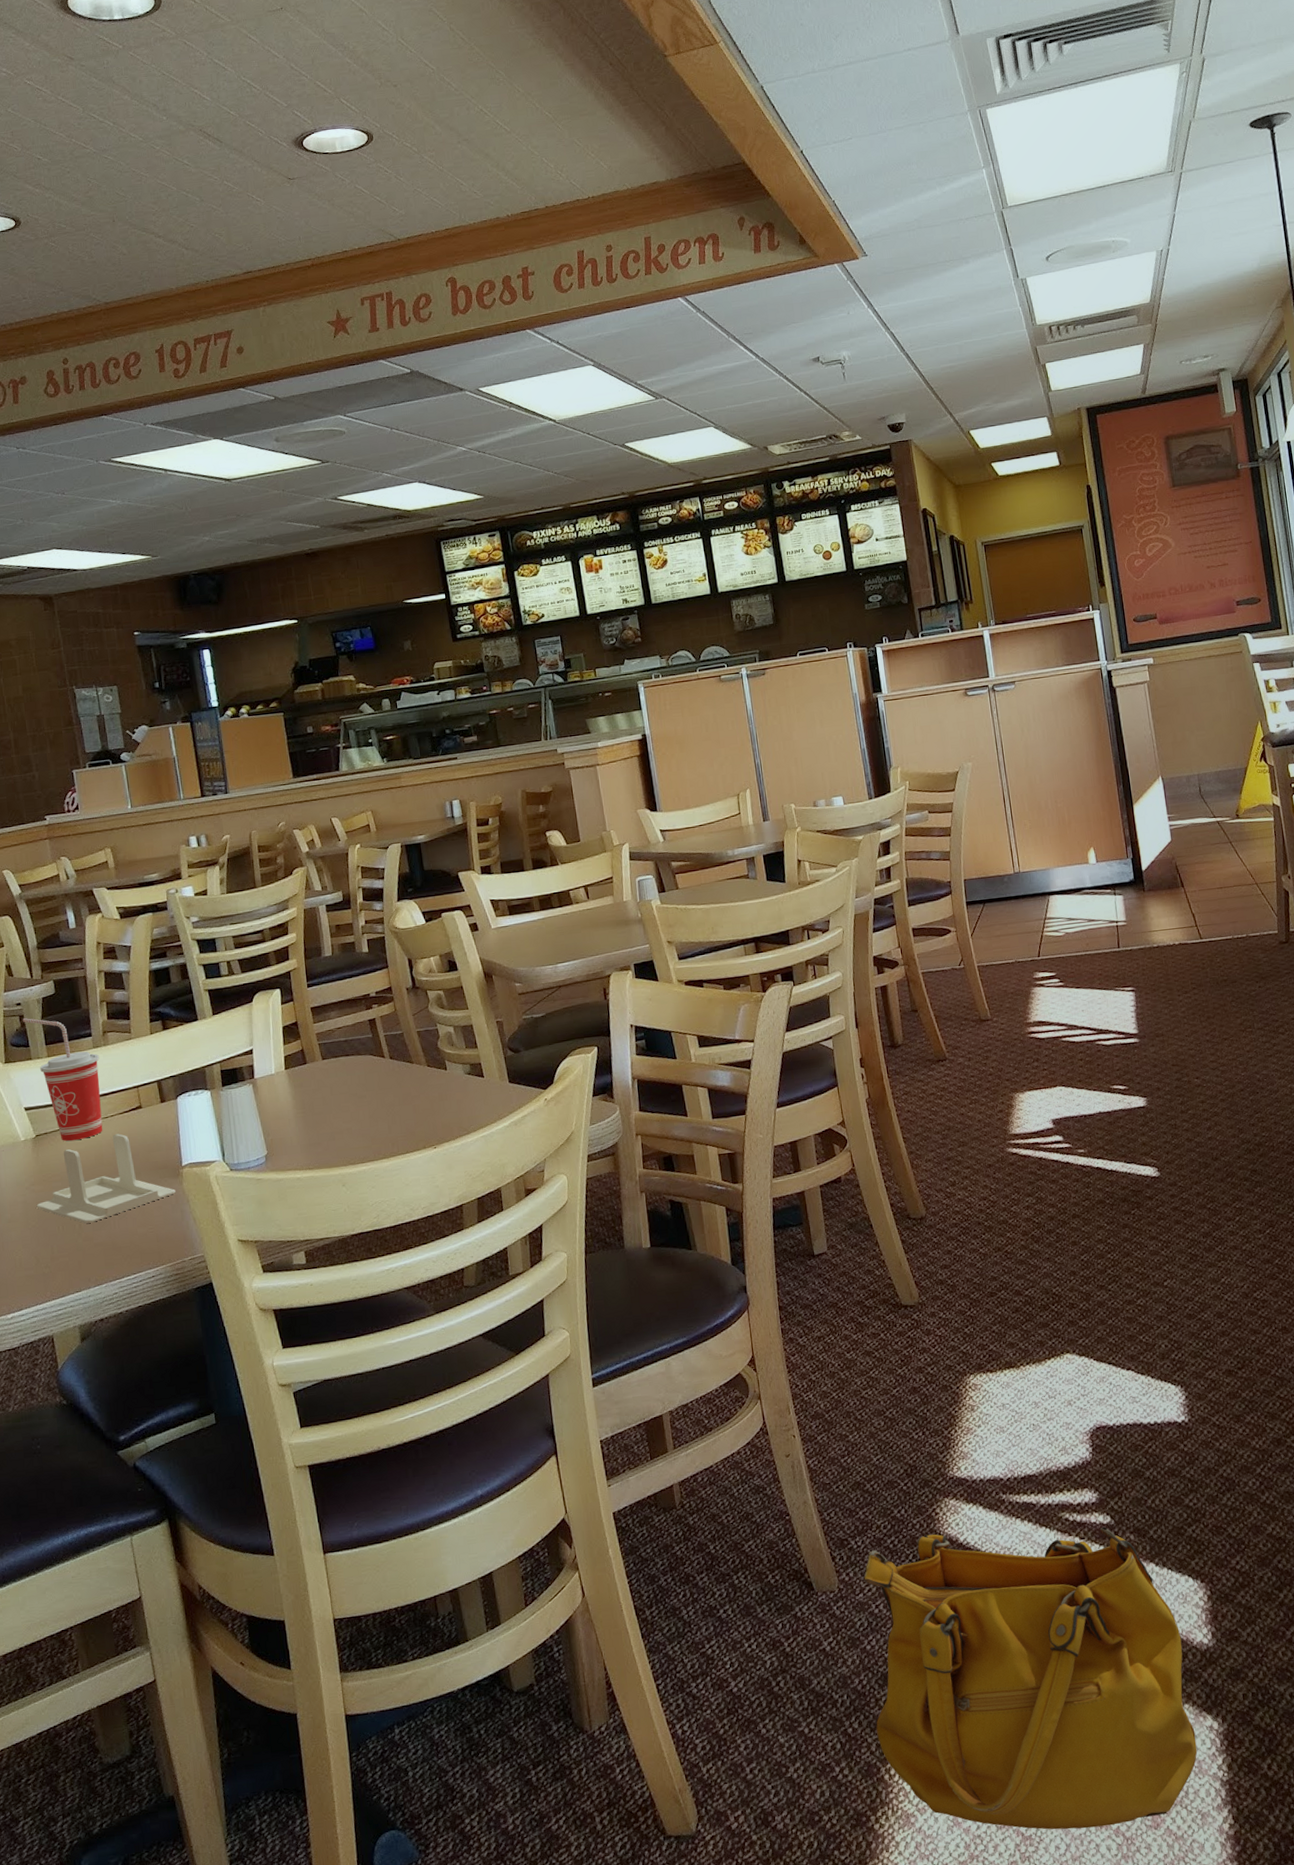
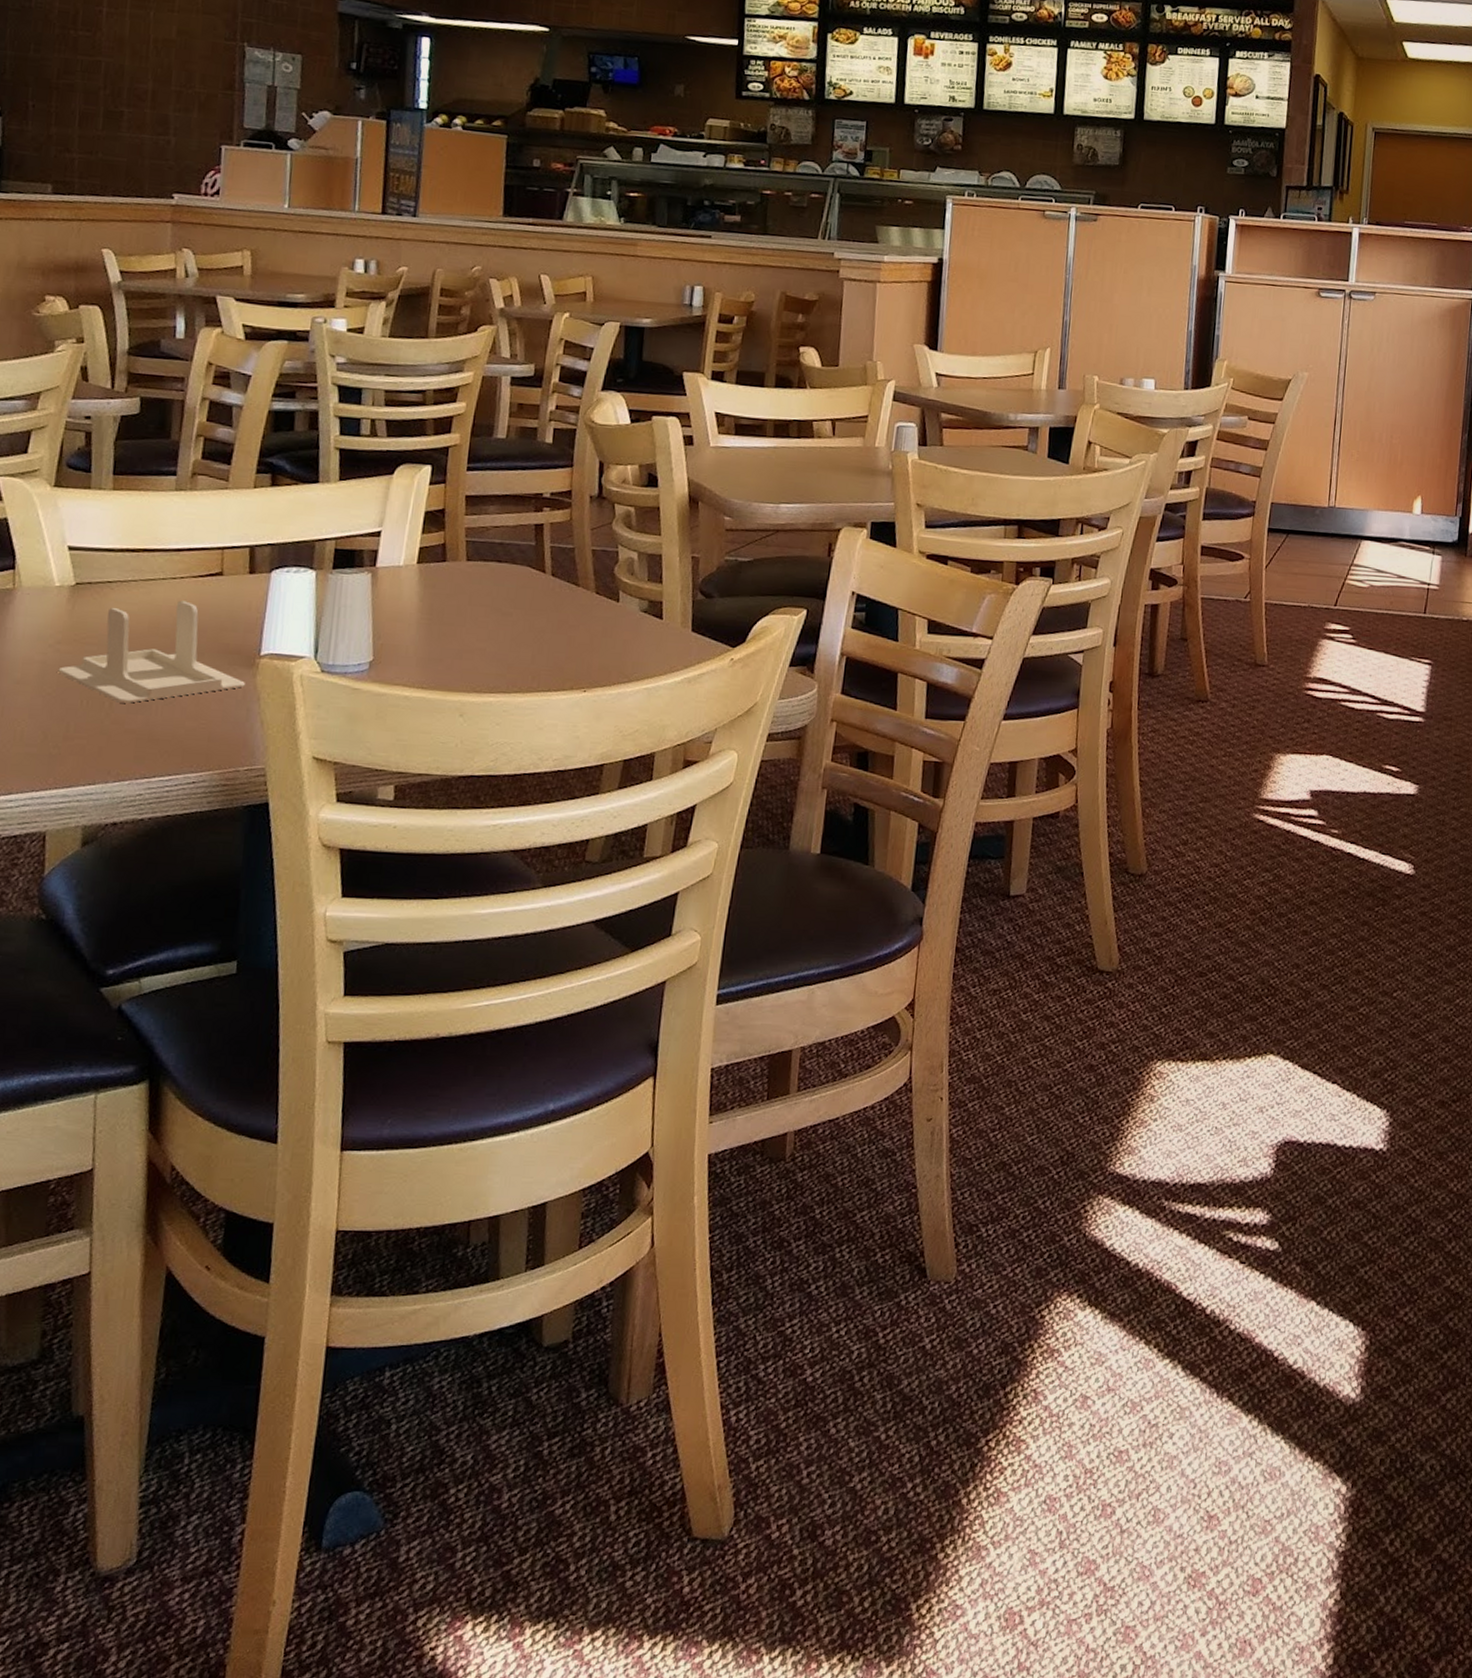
beverage cup: present [22,1018,103,1141] -> none [88,436,181,599]
handbag: present [864,1526,1198,1830] -> none [963,1233,1328,1586]

